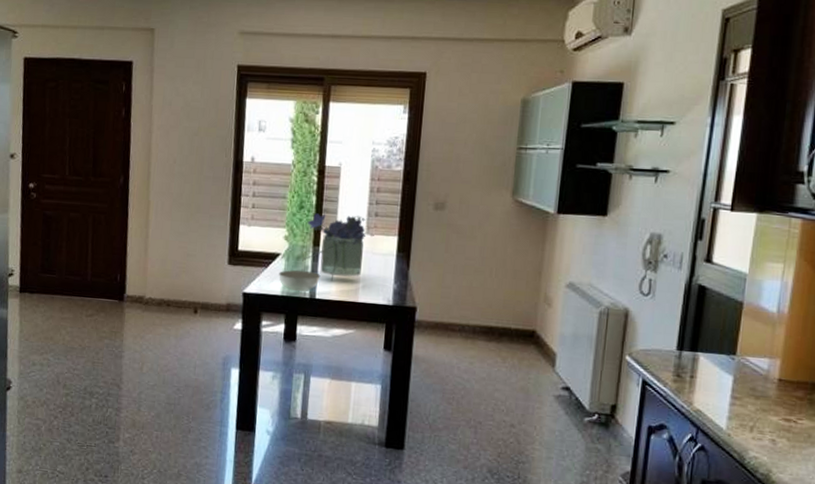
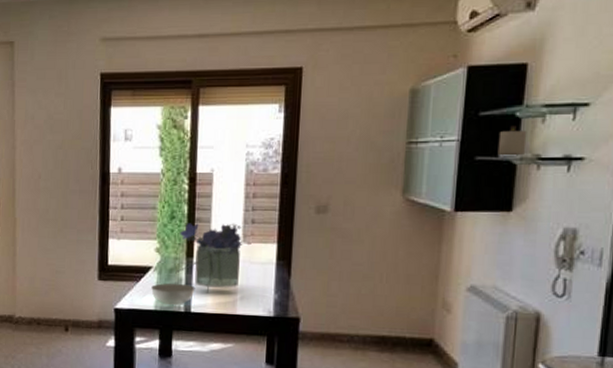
candle: none [596,138,622,166] -> present [497,126,527,156]

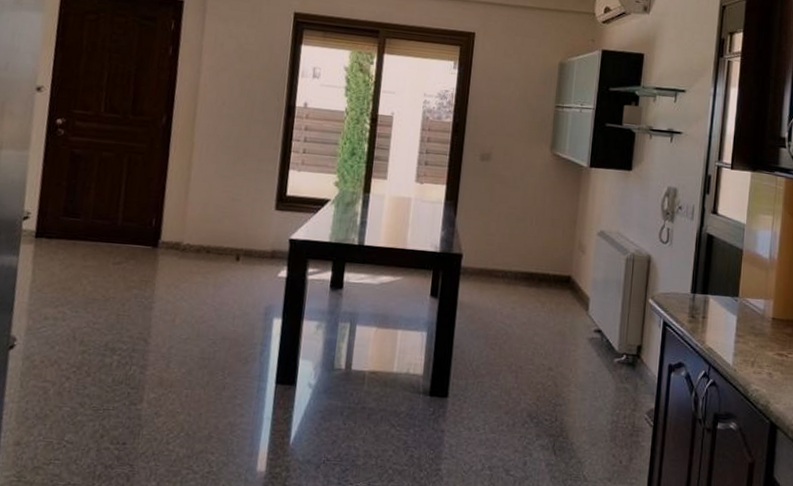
bowl: present [151,283,195,306] -> none [327,216,370,239]
flower bouquet: present [177,223,242,294] -> none [353,160,416,228]

